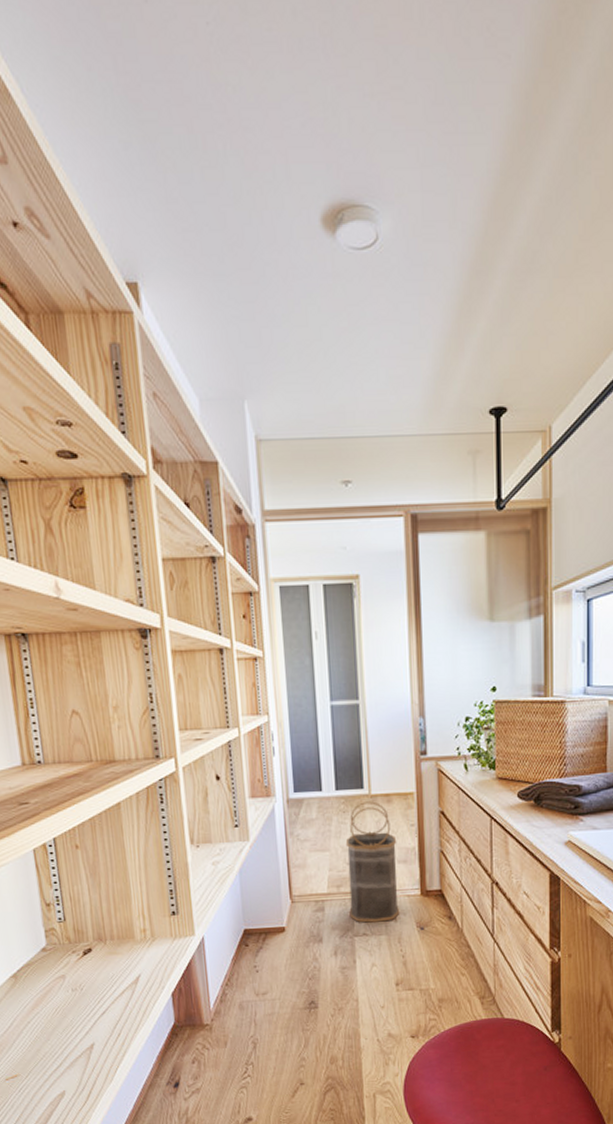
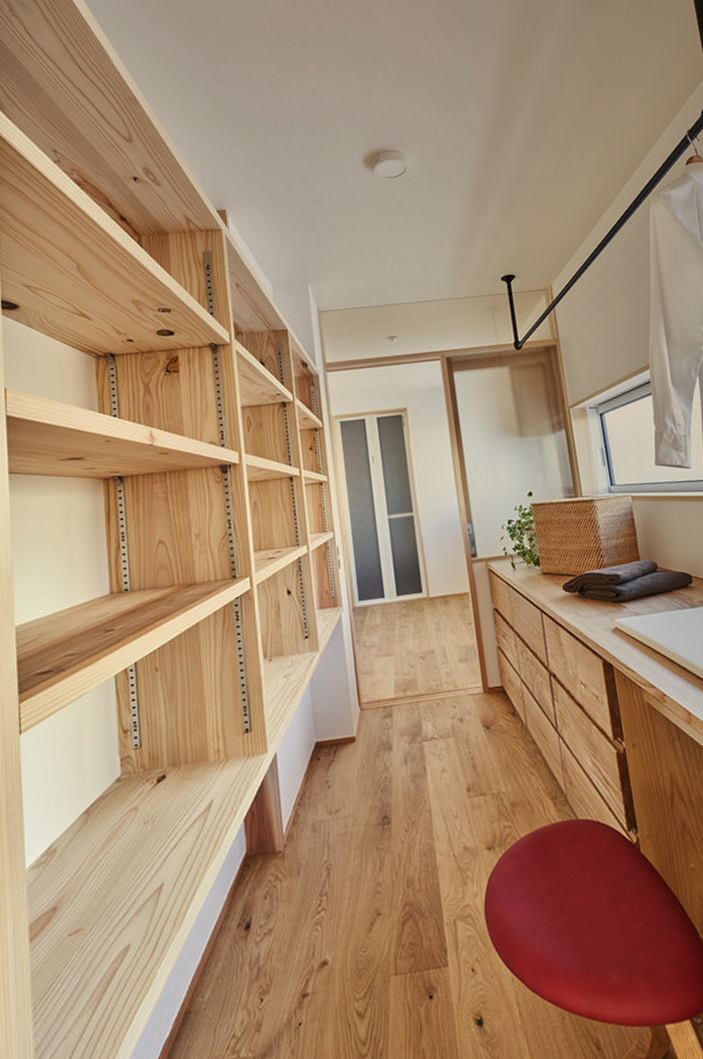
basket: present [345,801,399,923] -> none [408,604,464,726]

